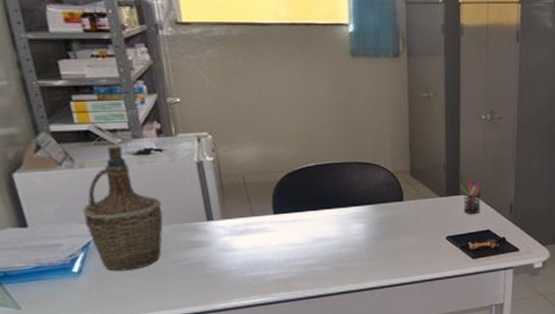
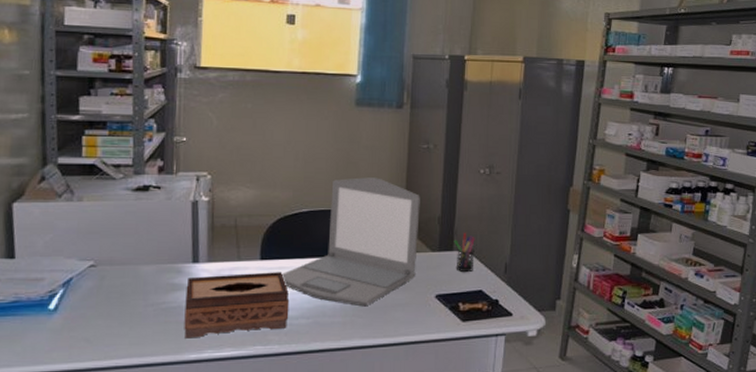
bottle: present [82,145,163,271] -> none [71,180,150,311]
tissue box: none [205,224,309,290] -> present [184,272,290,339]
laptop: none [296,129,426,251] -> present [281,177,420,307]

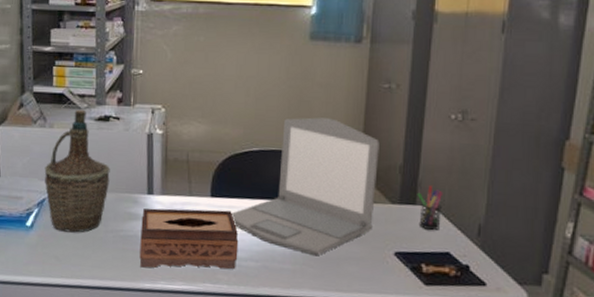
bottle: none [71,180,150,311] -> present [44,109,110,233]

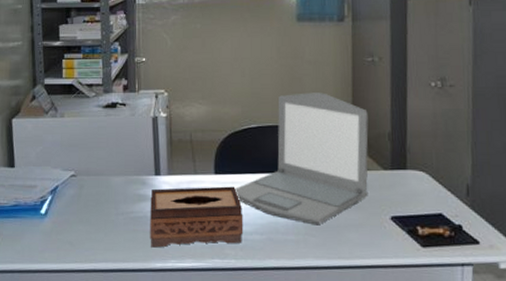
bottle: present [44,109,110,233] -> none [57,98,119,217]
pen holder: present [417,186,442,230] -> none [407,151,431,193]

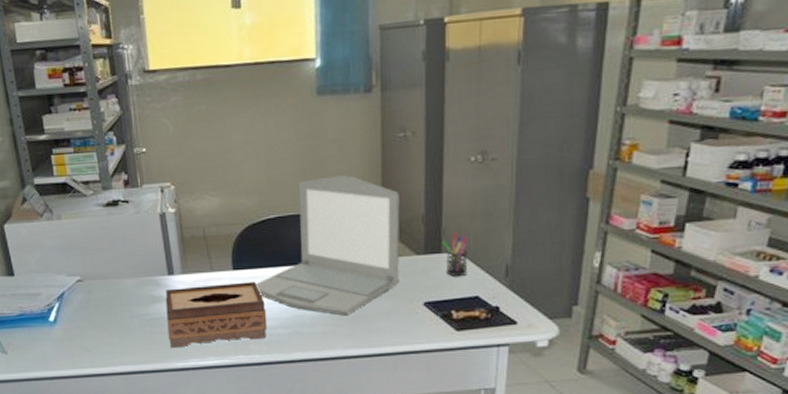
pen holder: none [407,151,431,193] -> present [442,232,468,276]

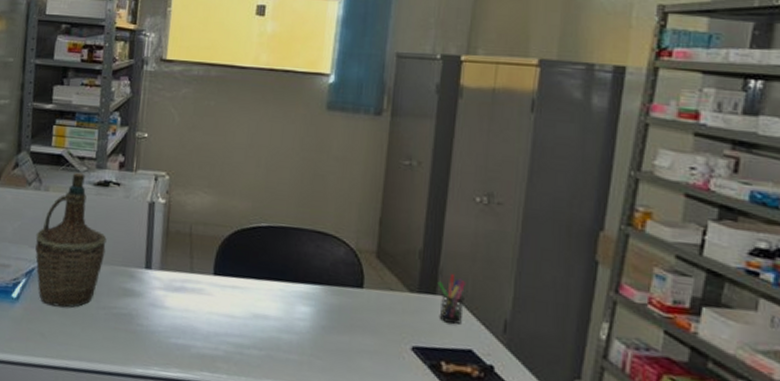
bottle: none [58,196,128,323] -> present [35,172,107,308]
tissue box: present [165,281,268,348] -> none [132,284,242,357]
laptop: present [255,175,400,316] -> none [234,193,398,347]

